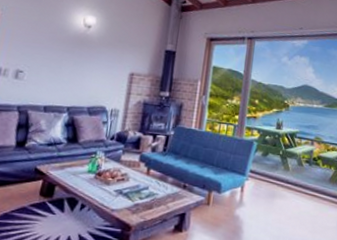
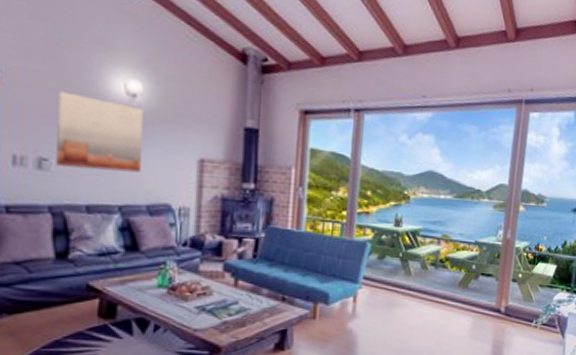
wall art: none [28,23,94,82] -> present [56,91,143,173]

